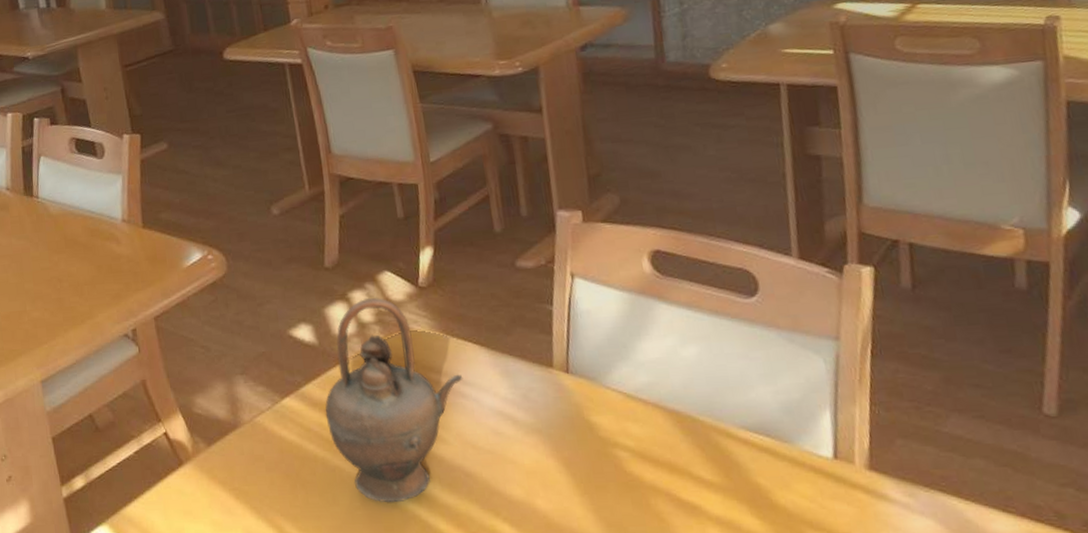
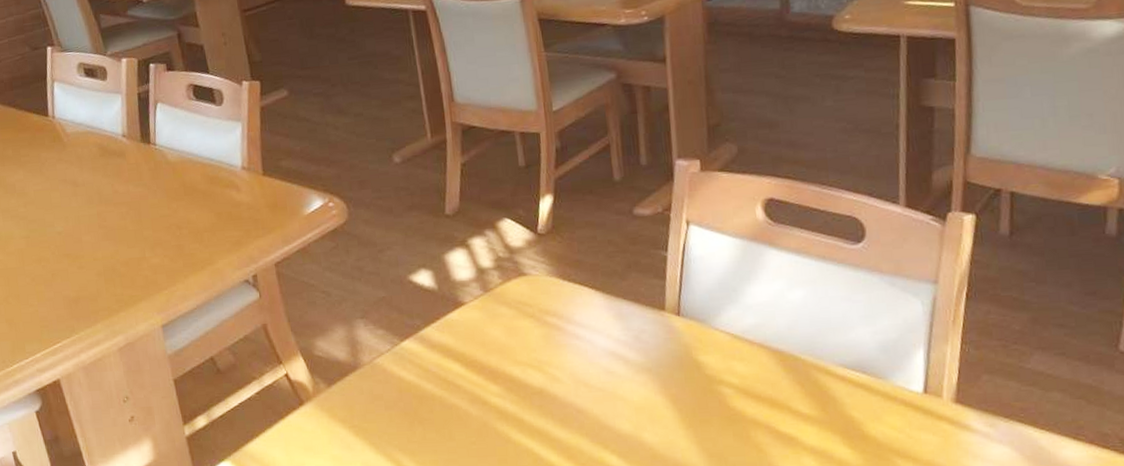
teapot: present [325,297,463,503] -> none [443,244,578,438]

